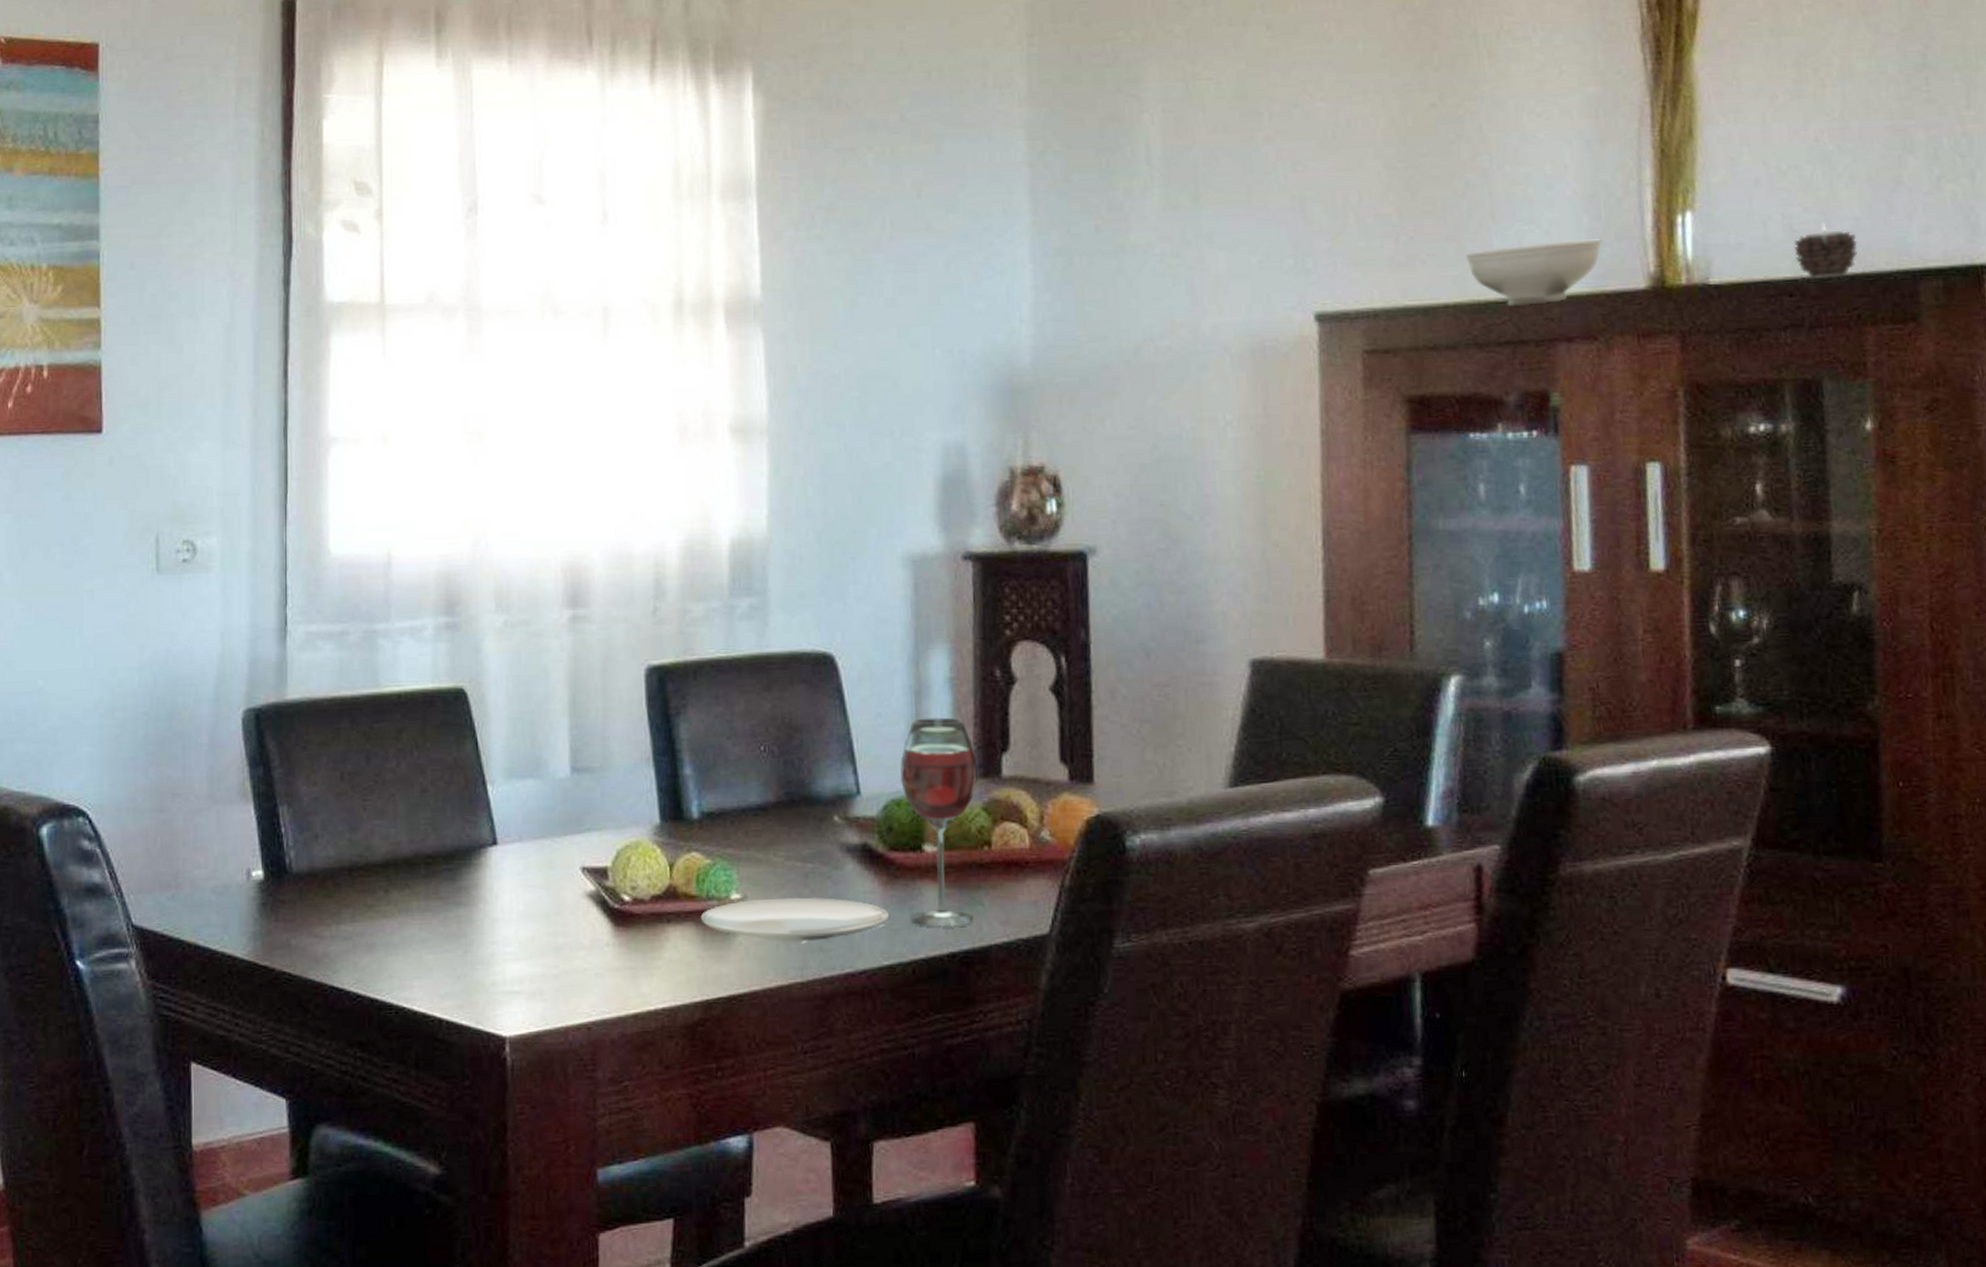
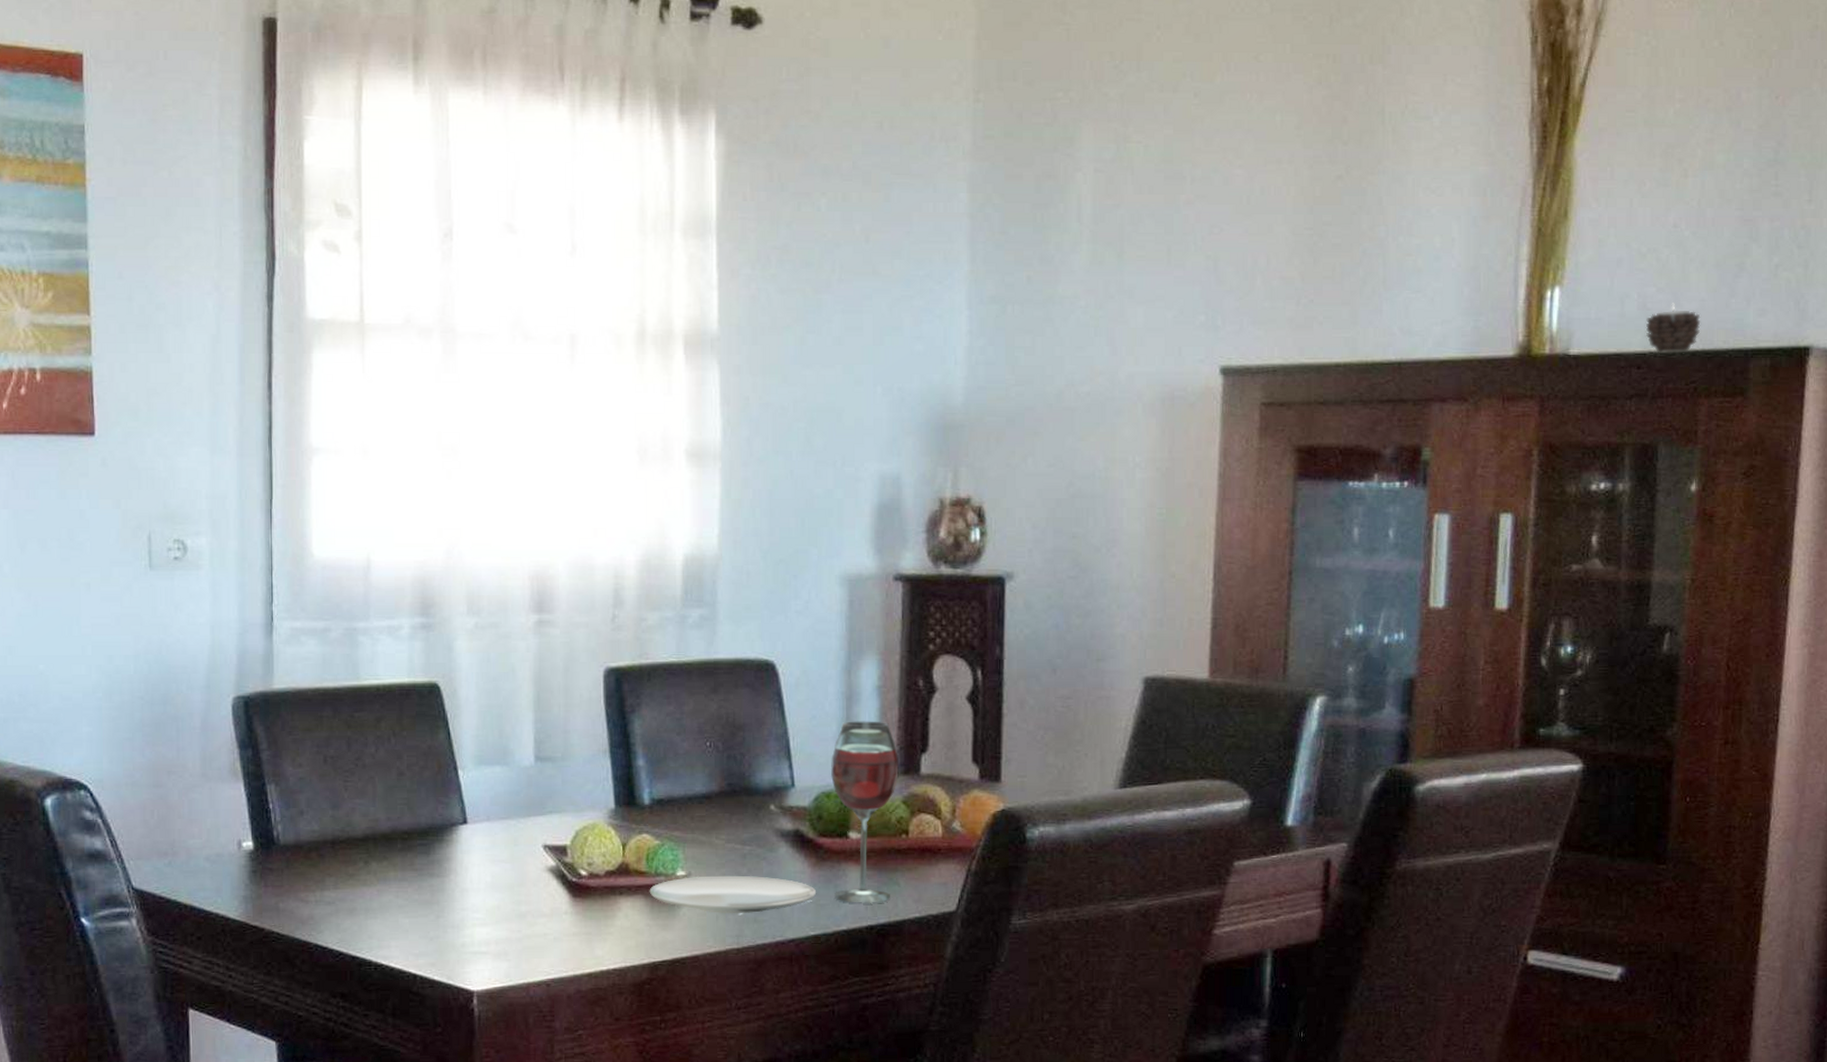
decorative bowl: present [1464,239,1603,306] -> none [1356,309,1480,367]

